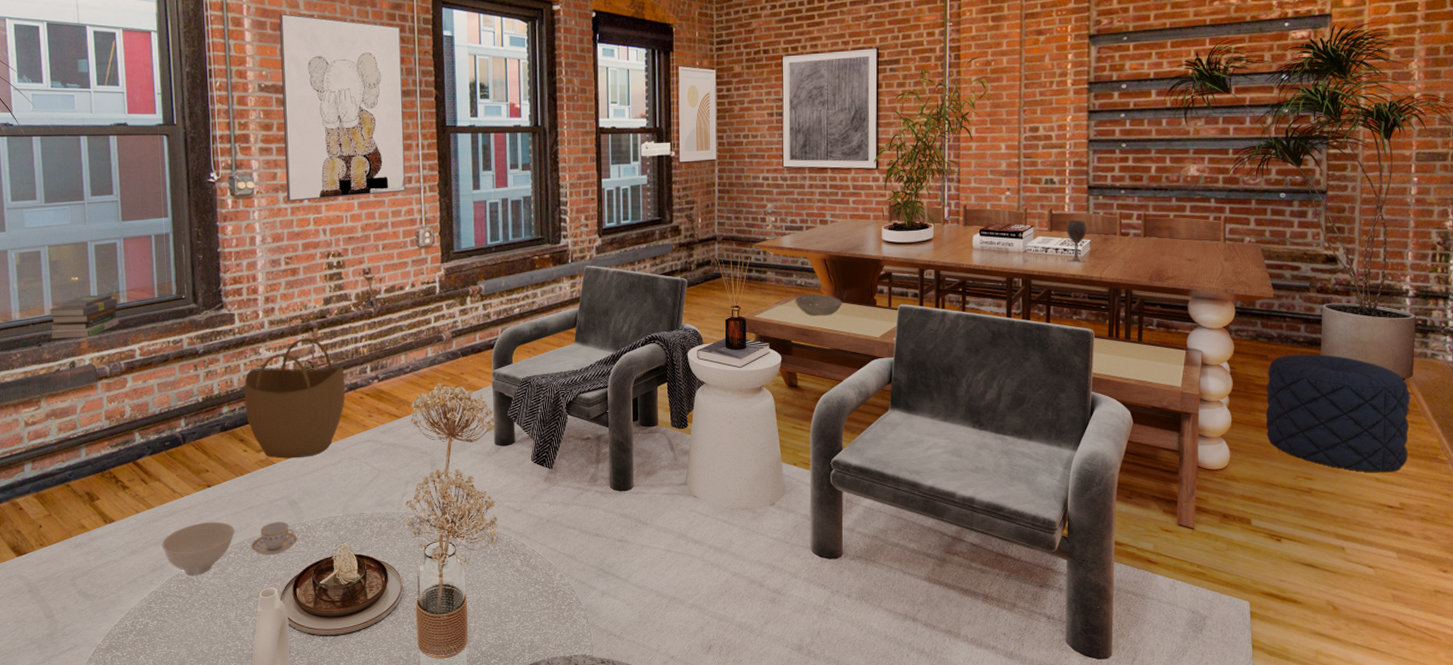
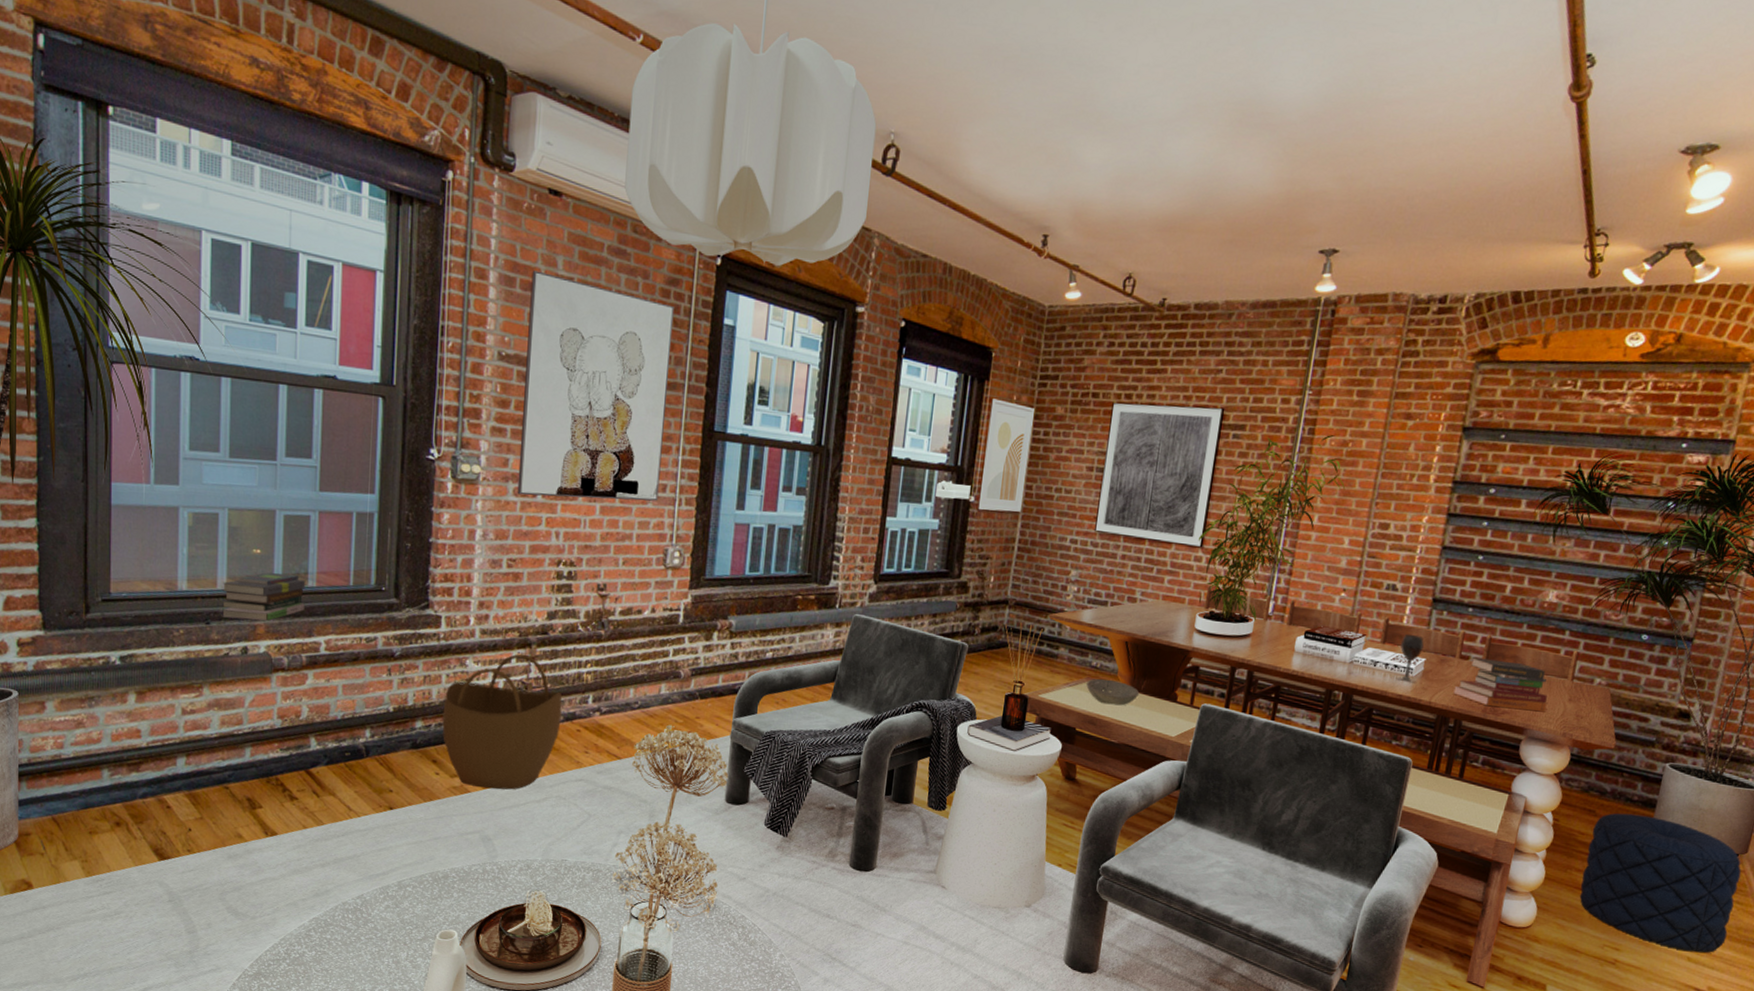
bowl: present [162,521,235,575] -> none [329,848,416,907]
teacup: present [251,521,297,556] -> none [432,857,487,894]
books: none [1120,232,1206,275] -> present [1453,657,1547,712]

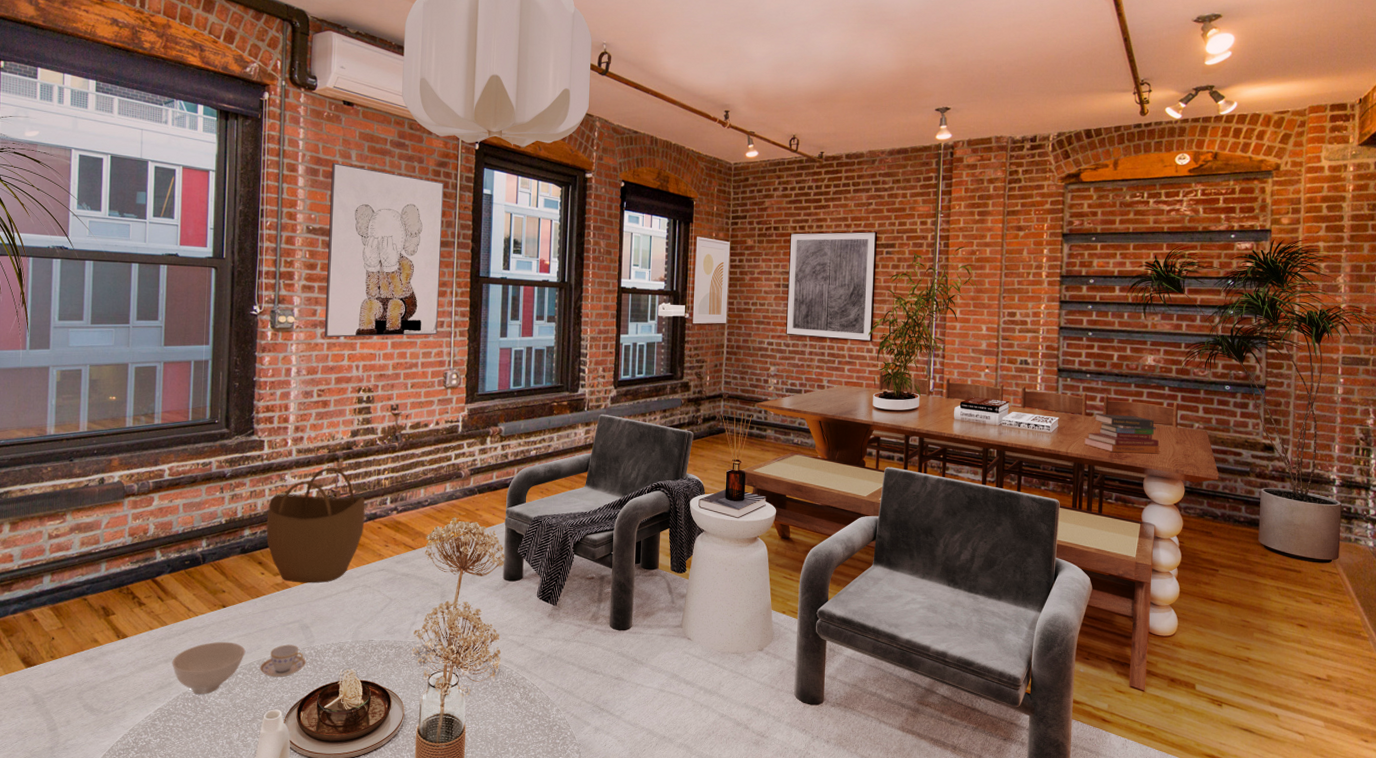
books: present [222,572,306,621] -> none [83,415,153,455]
bowl: none [329,848,416,907] -> present [172,641,246,694]
teacup: none [432,857,487,894] -> present [260,644,306,678]
bowl: present [1086,678,1140,706] -> none [791,452,835,474]
wine glass: present [1396,633,1424,683] -> none [1037,398,1055,438]
pouf: present [1579,813,1742,953] -> none [1209,532,1337,646]

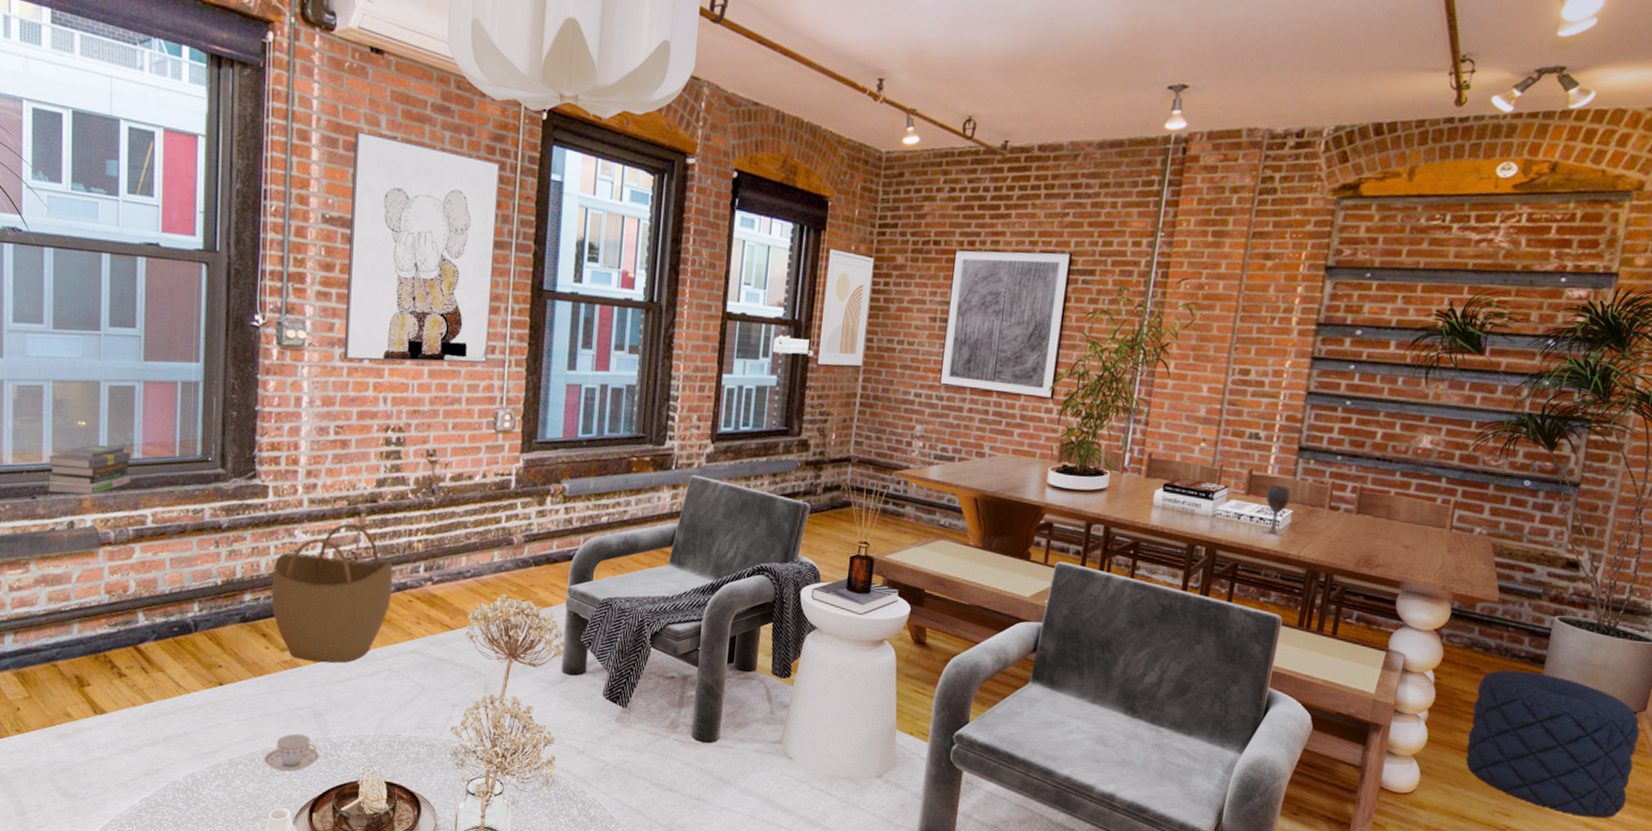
books: none [83,415,153,455] -> present [48,445,131,495]
bowl: present [172,641,246,694] -> none [159,725,247,786]
wine glass: none [1037,398,1055,438] -> present [1261,484,1291,537]
books: present [1084,414,1160,454] -> none [1323,508,1424,565]
pouf: none [1209,532,1337,646] -> present [1465,670,1640,818]

